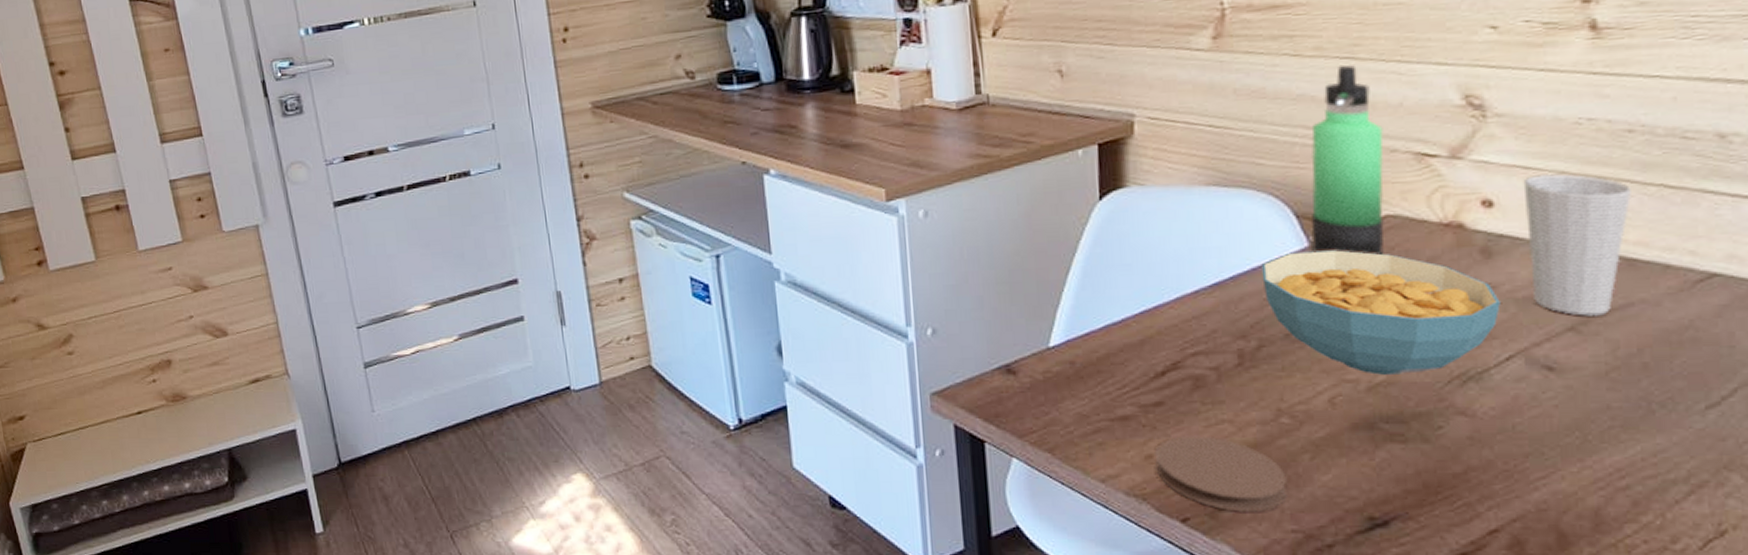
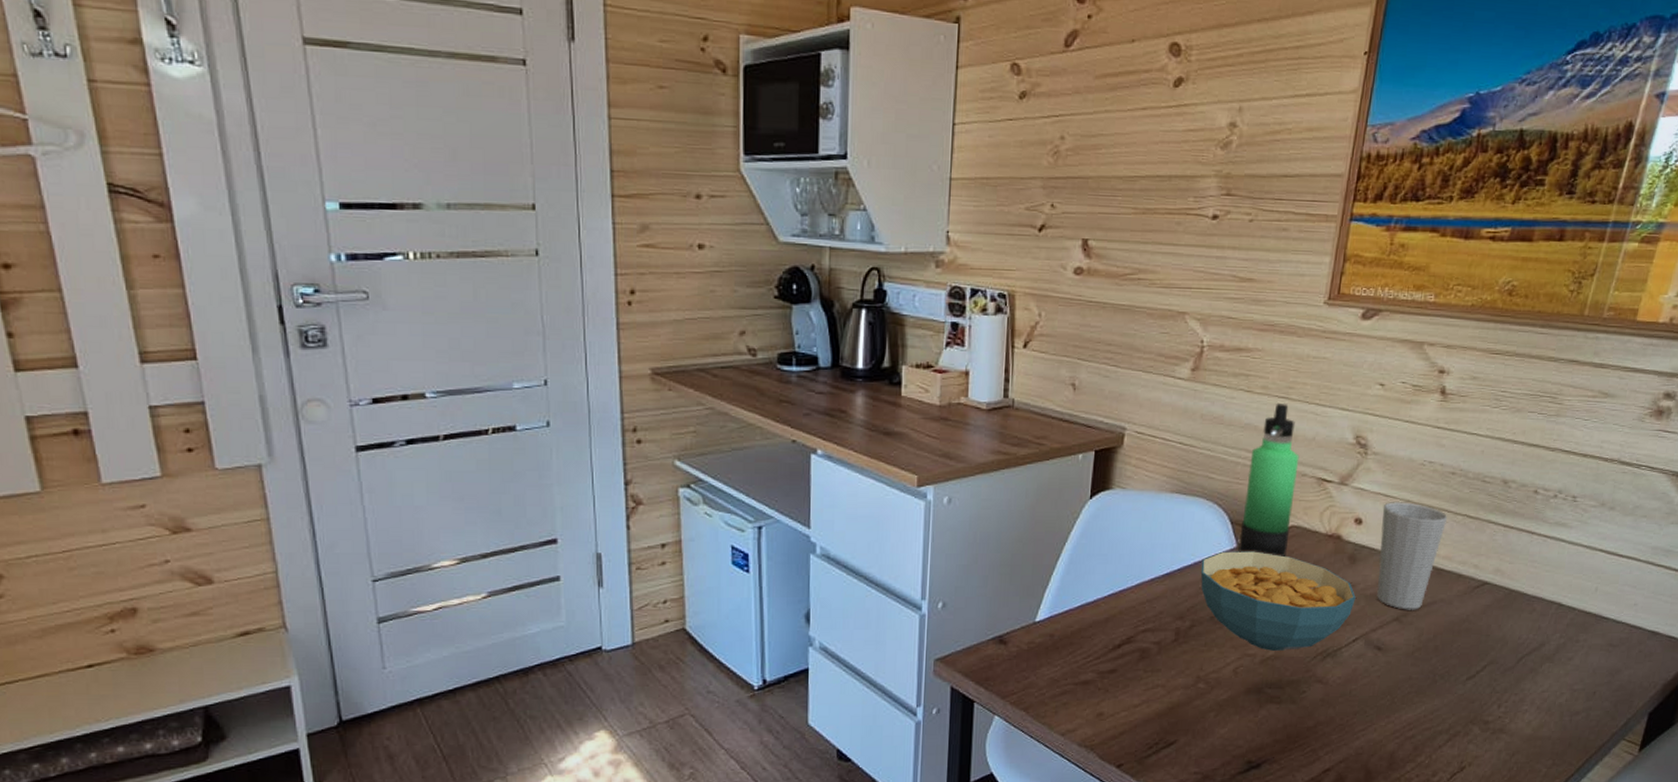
coaster: present [1155,435,1287,513] -> none [1103,697,1196,760]

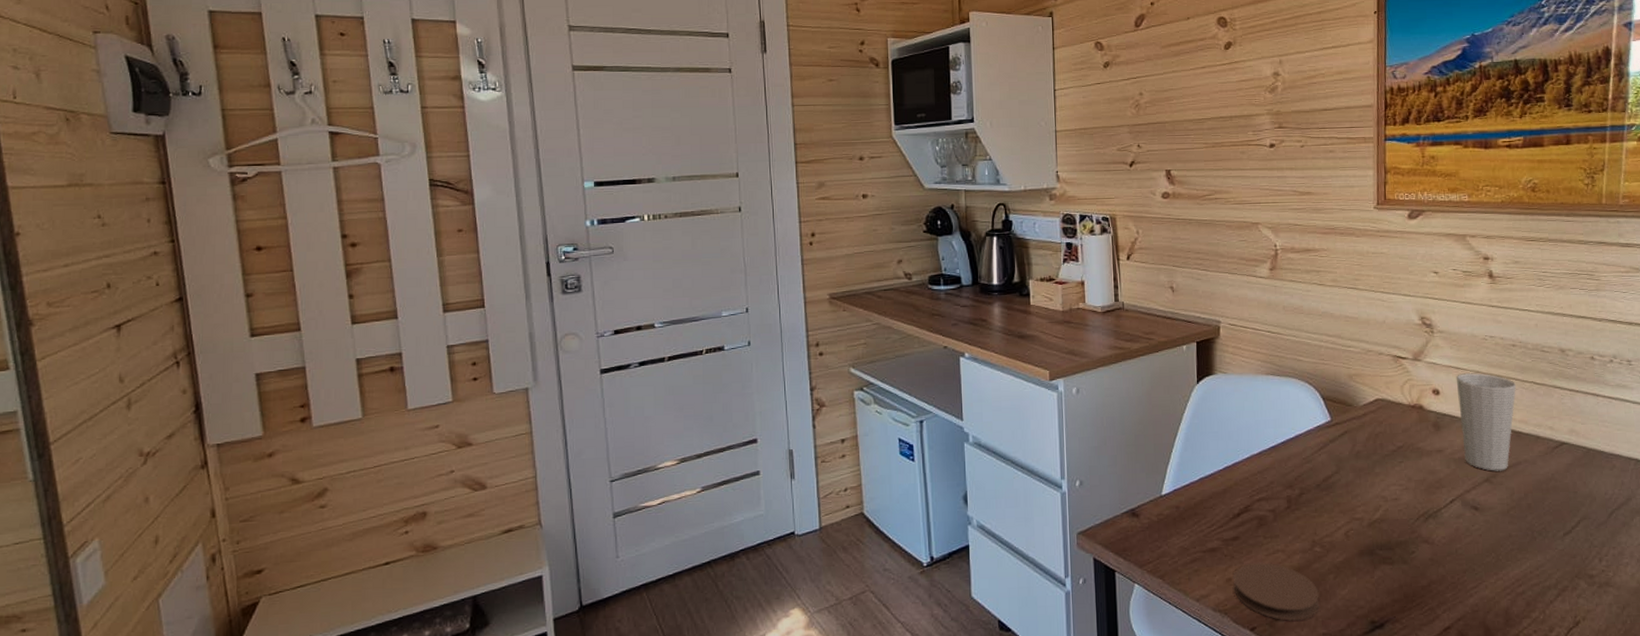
coaster: none [1103,697,1196,760] -> present [1233,562,1320,622]
cereal bowl: present [1200,551,1356,651] -> none [1301,423,1446,514]
thermos bottle: present [1237,402,1300,556] -> none [1331,292,1376,427]

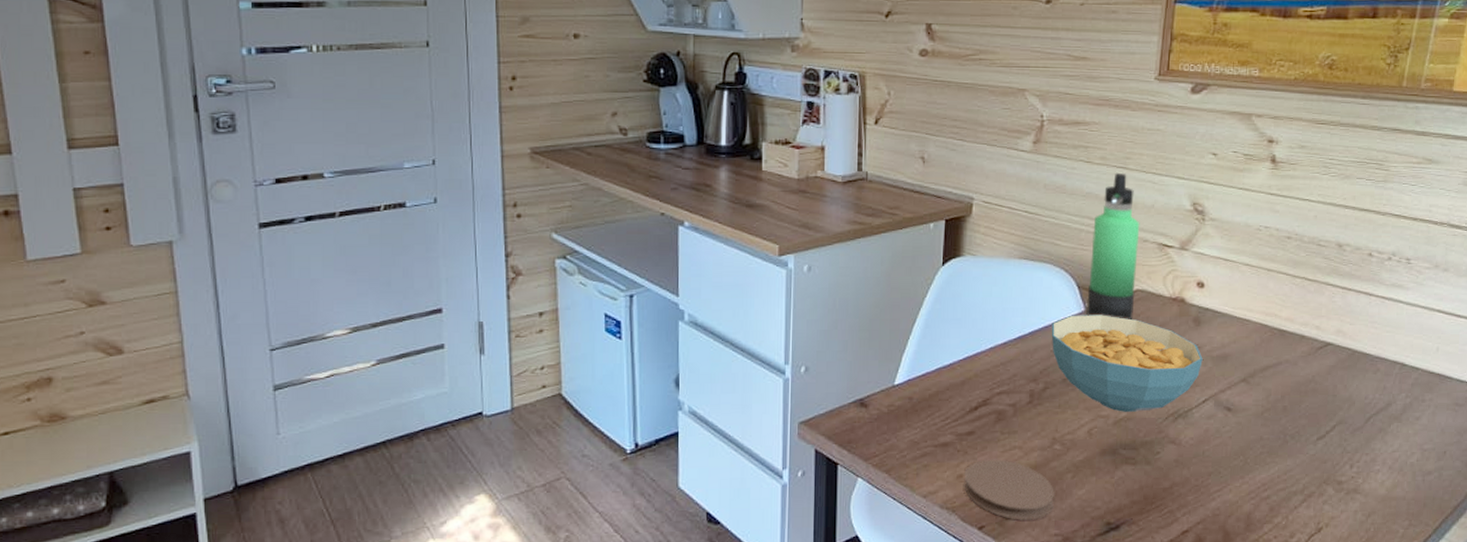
cereal bowl: none [1301,423,1446,514] -> present [1051,315,1203,412]
thermos bottle: none [1331,292,1376,427] -> present [1085,172,1140,320]
cup: present [1456,372,1517,471] -> none [1222,264,1287,371]

